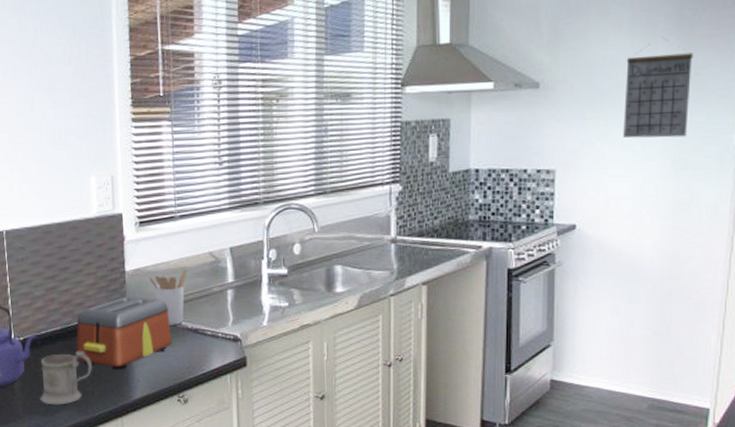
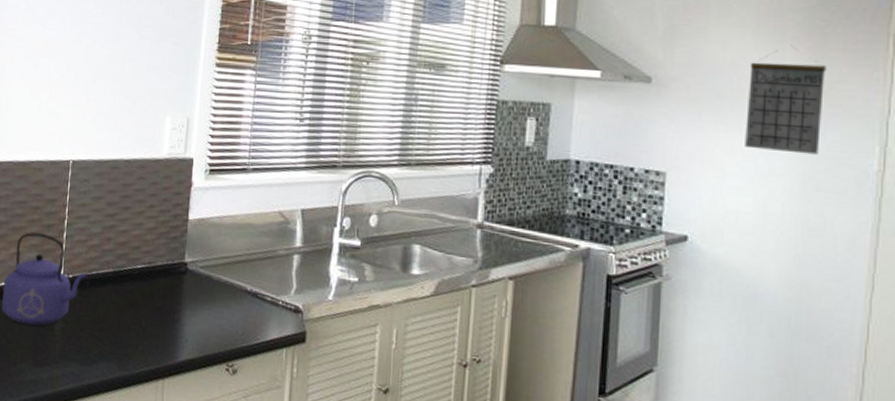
mug: present [40,352,93,405] -> none [79,298,140,356]
toaster: present [76,296,172,370] -> none [125,246,229,326]
utensil holder: present [148,269,187,325] -> none [211,226,254,285]

